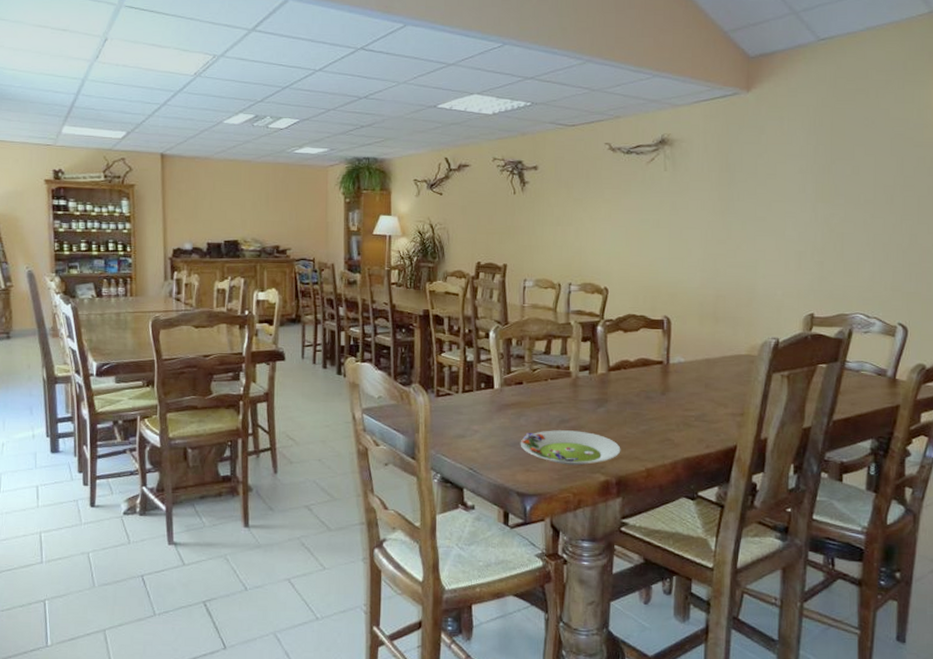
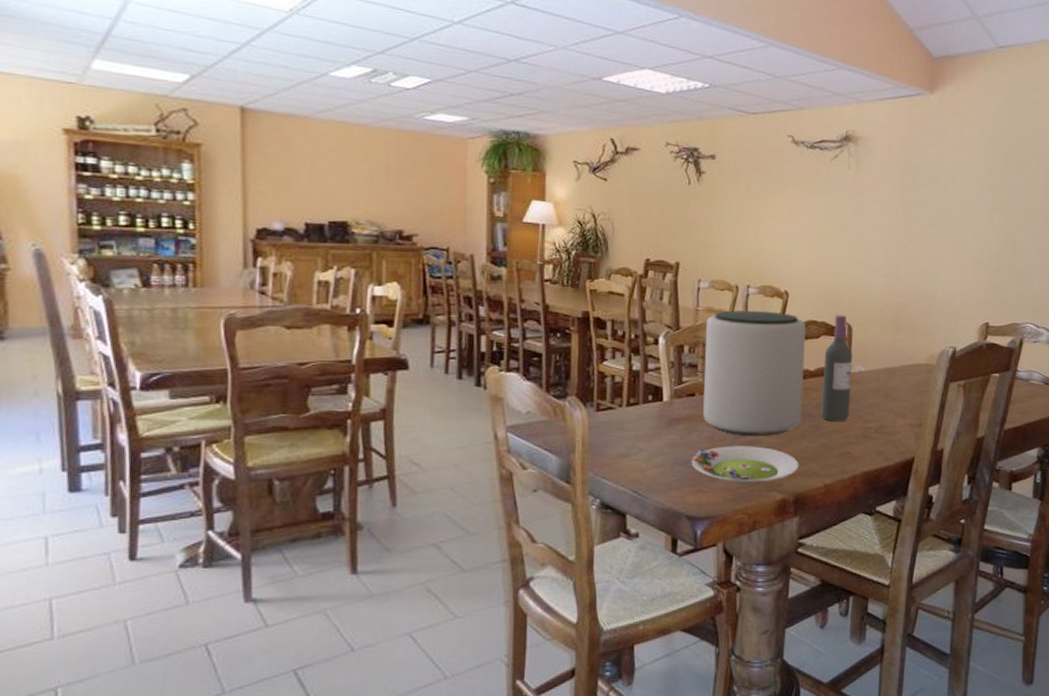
plant pot: none [530,306,626,421] -> present [703,310,807,436]
wine bottle: none [641,309,672,410] -> present [821,315,852,422]

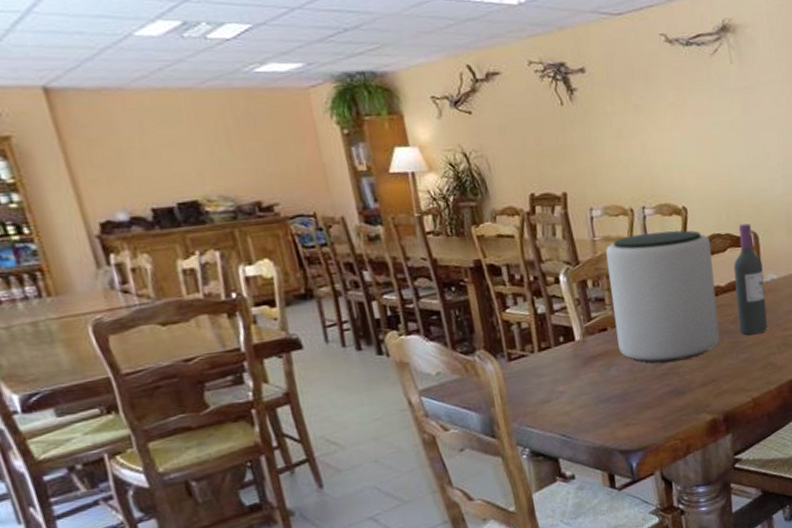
salad plate: present [691,446,799,484] -> none [614,371,724,411]

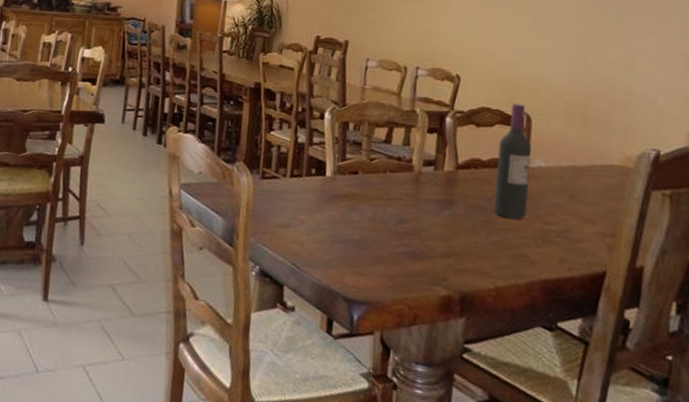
plant pot: present [606,230,719,363] -> none [365,90,479,225]

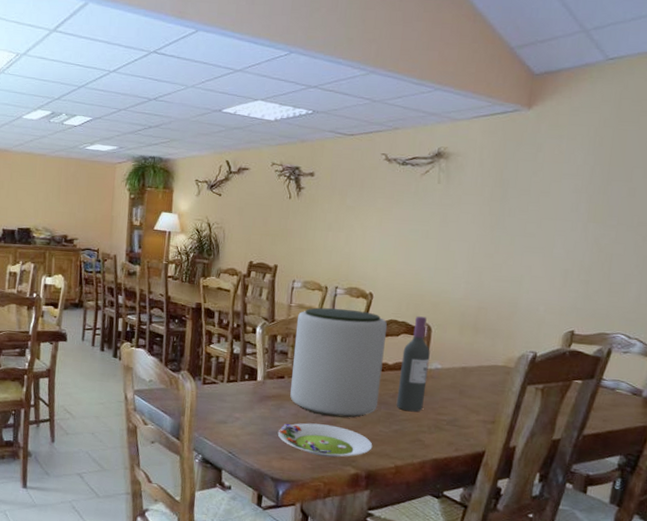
salad plate: none [351,229,467,274] -> present [277,423,373,458]
plant pot: none [365,90,479,225] -> present [290,307,388,418]

